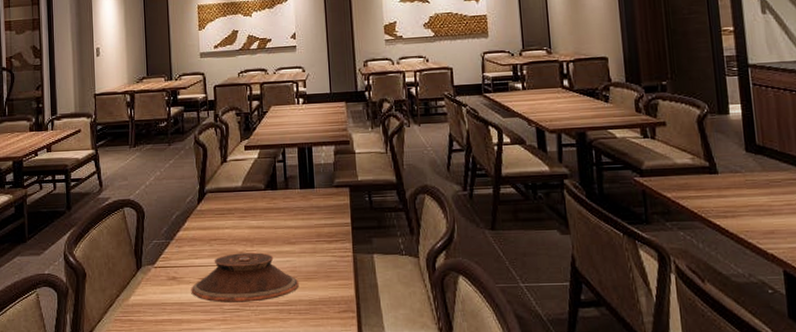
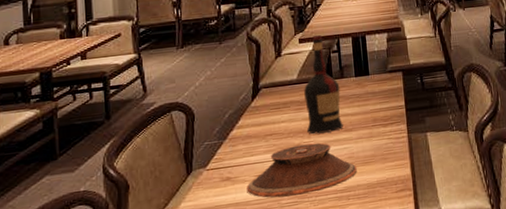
liquor: none [248,142,286,244] -> present [304,34,343,135]

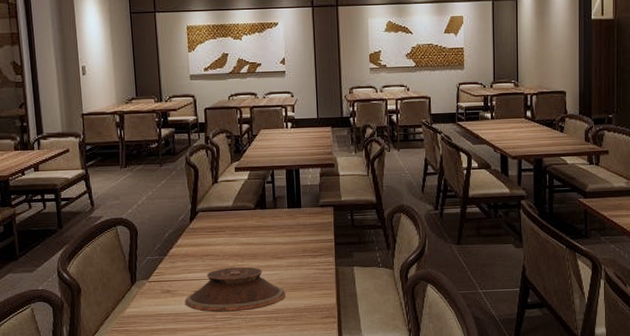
liquor: present [304,34,343,135] -> none [239,164,275,259]

